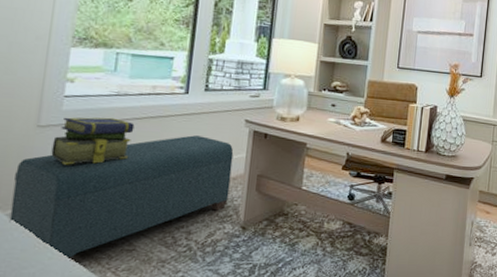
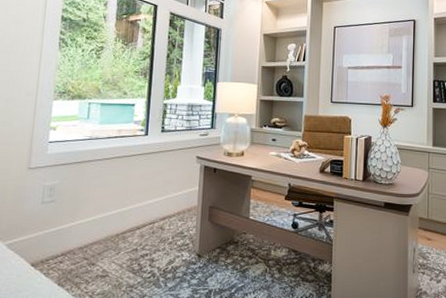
bench: present [9,135,234,261] -> none [8,172,188,286]
stack of books: present [51,117,135,165] -> none [39,158,105,201]

